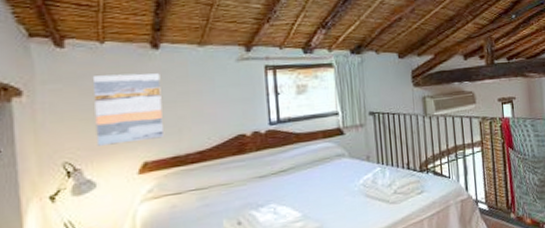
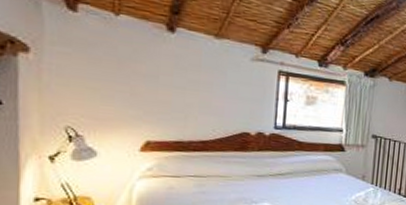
wall art: present [92,73,163,146] -> none [101,47,173,121]

